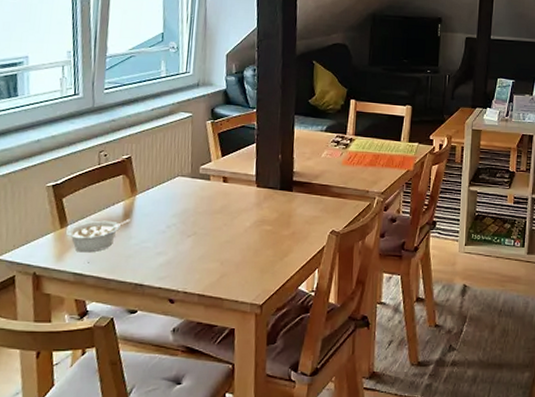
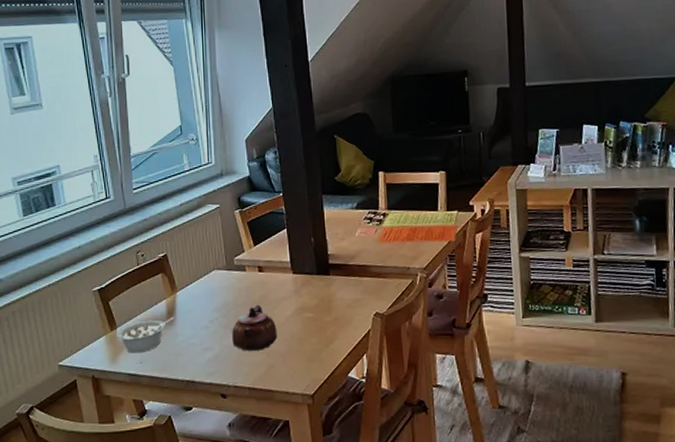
teapot: none [187,213,234,259] -> present [232,304,277,351]

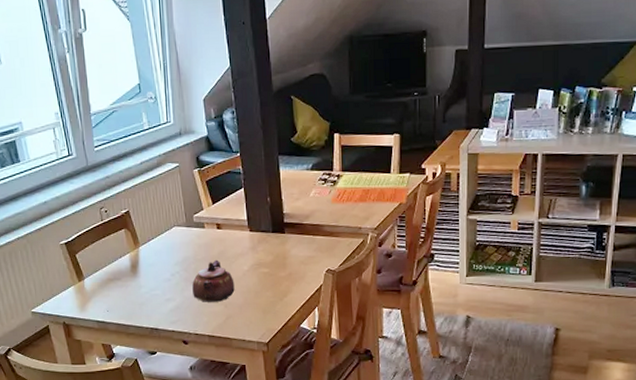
legume: present [117,316,174,353] -> none [84,269,138,302]

